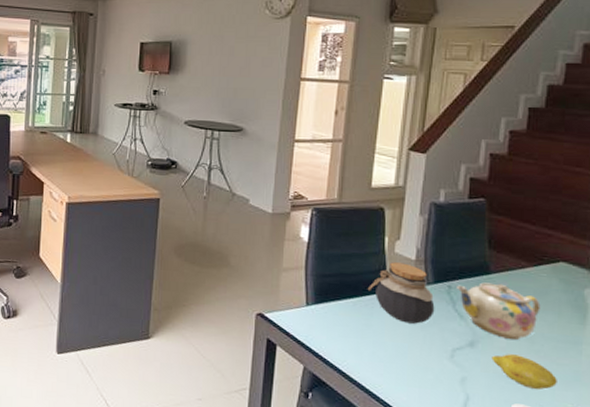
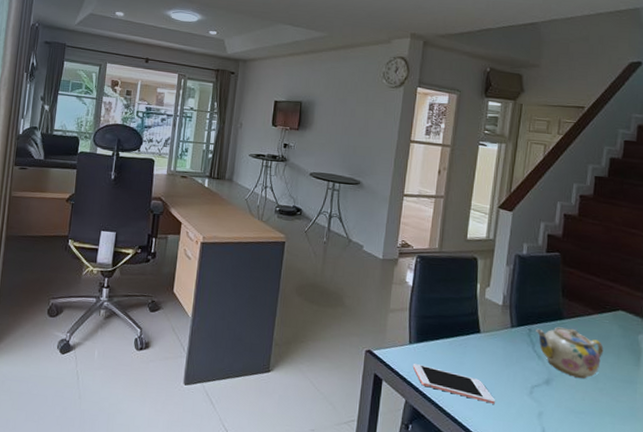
cell phone: none [311,326,409,369] -> present [412,363,495,404]
jar: present [367,262,435,324] -> none [461,306,518,363]
fruit: present [491,354,557,390] -> none [564,391,617,424]

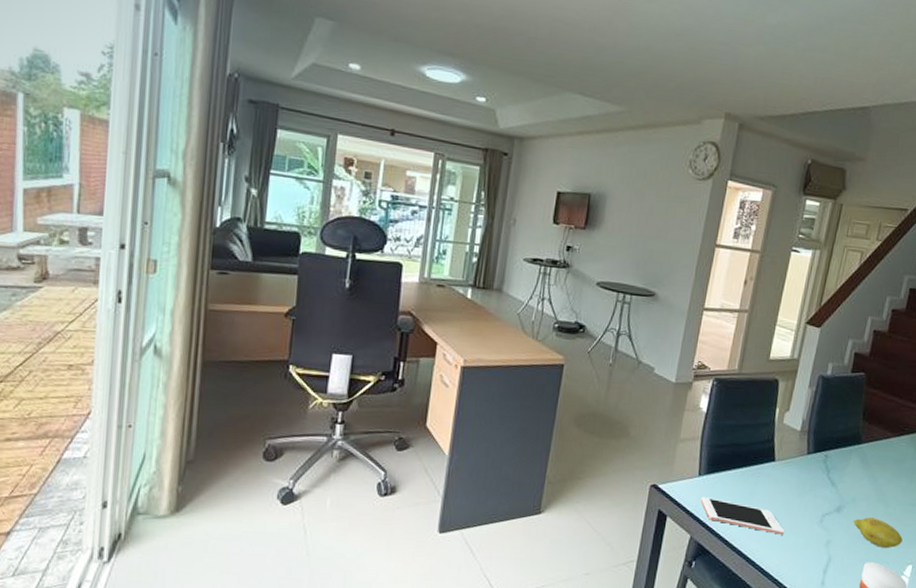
teapot: present [536,327,604,379] -> none [832,452,898,505]
fruit: none [564,391,617,424] -> present [853,517,903,548]

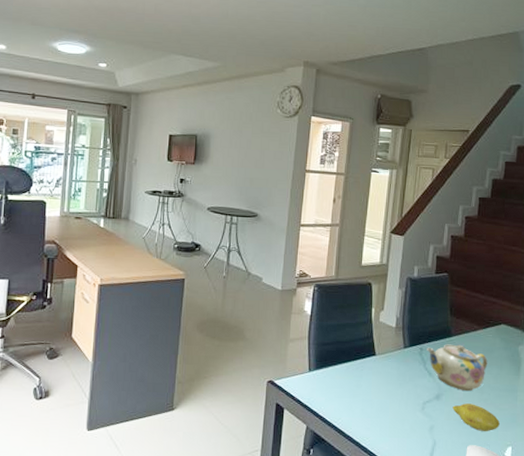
cell phone: present [700,496,784,535] -> none [312,389,390,422]
teapot: none [832,452,898,505] -> present [427,344,488,392]

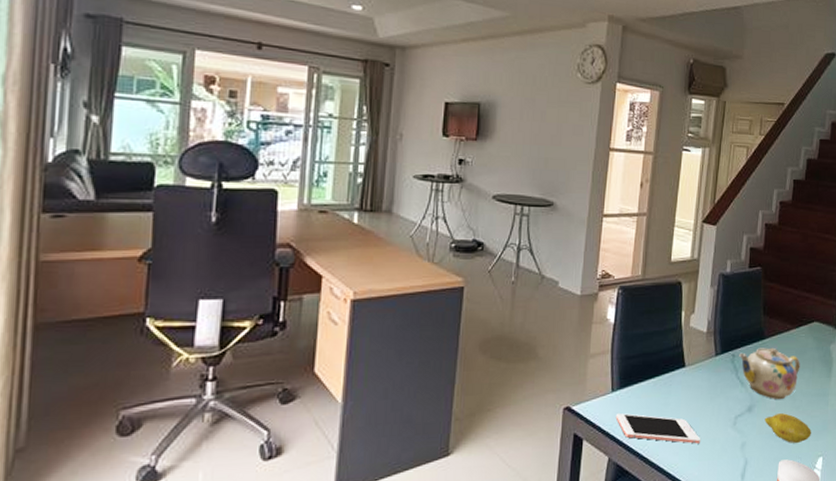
cell phone: none [312,389,390,422] -> present [615,412,700,444]

